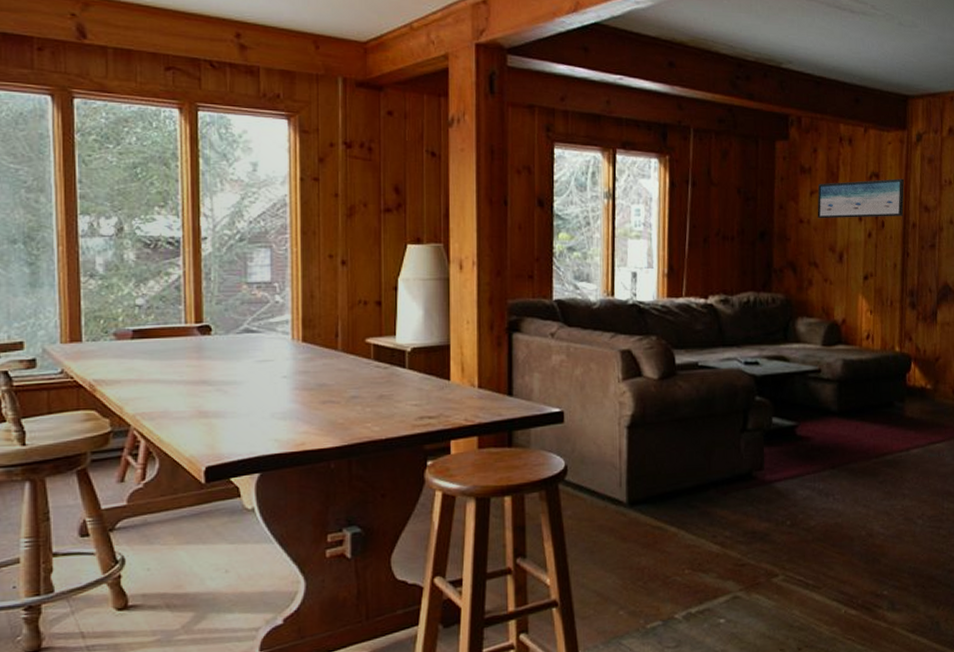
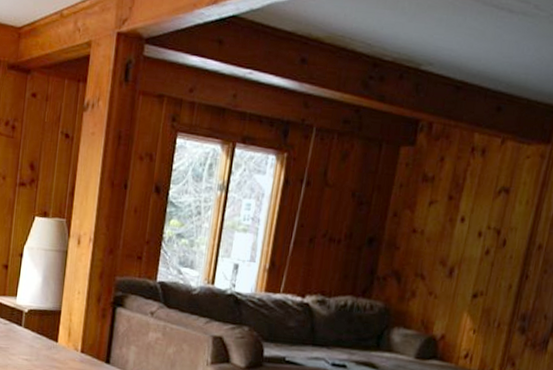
wall art: present [817,178,905,219] -> none [432,193,538,237]

